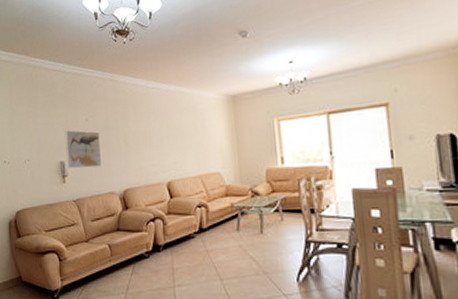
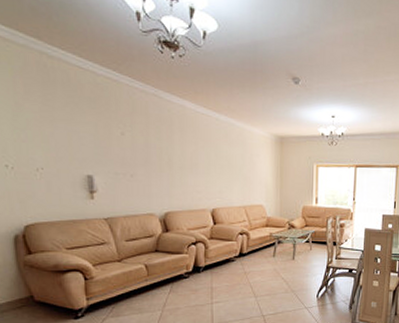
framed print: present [65,130,101,169] -> none [94,142,139,186]

